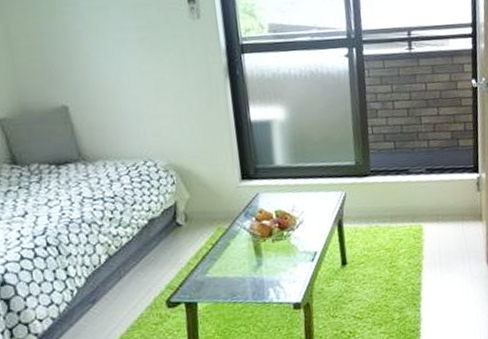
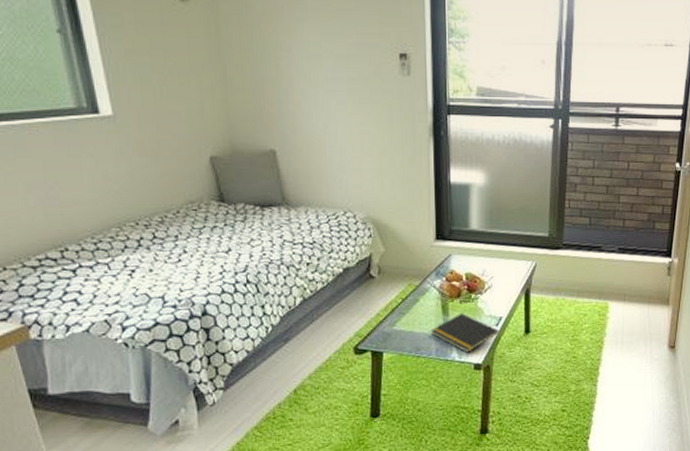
notepad: none [245,252,316,293] -> present [431,313,500,353]

